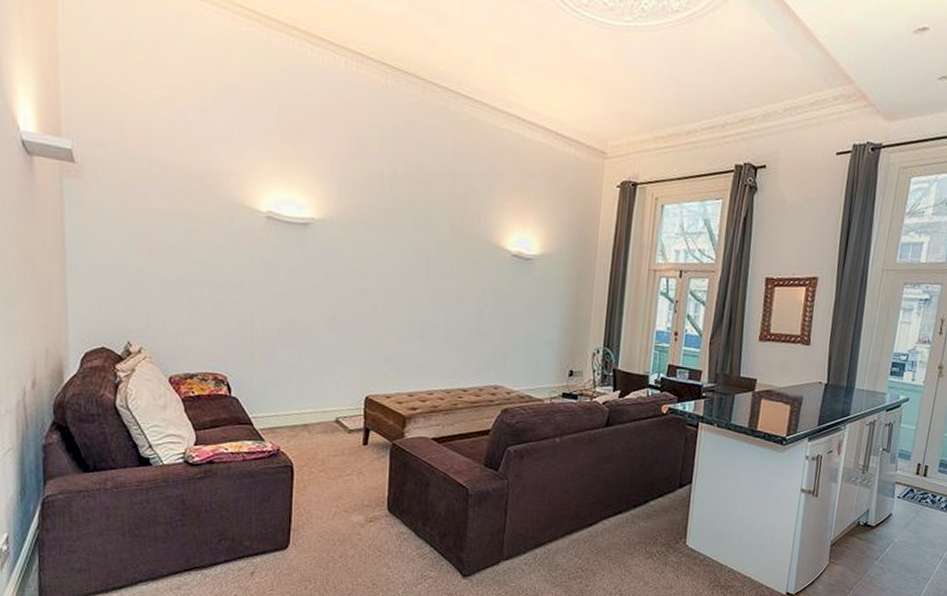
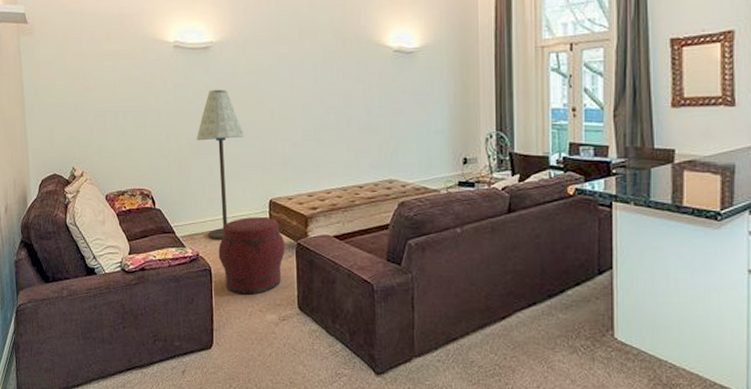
floor lamp: none [285,271,344,436] -> present [196,89,245,240]
ottoman: none [302,413,380,494] -> present [218,217,286,295]

